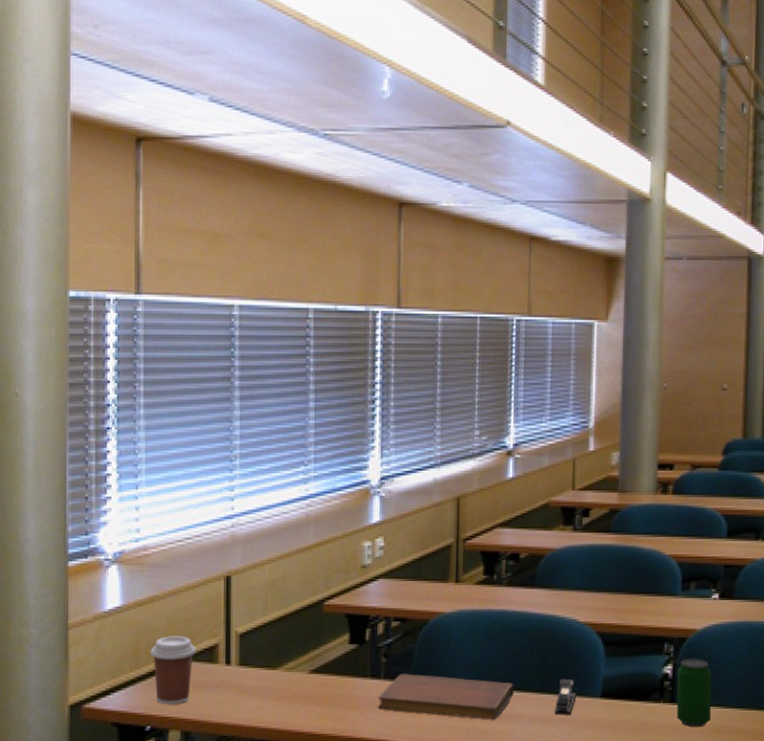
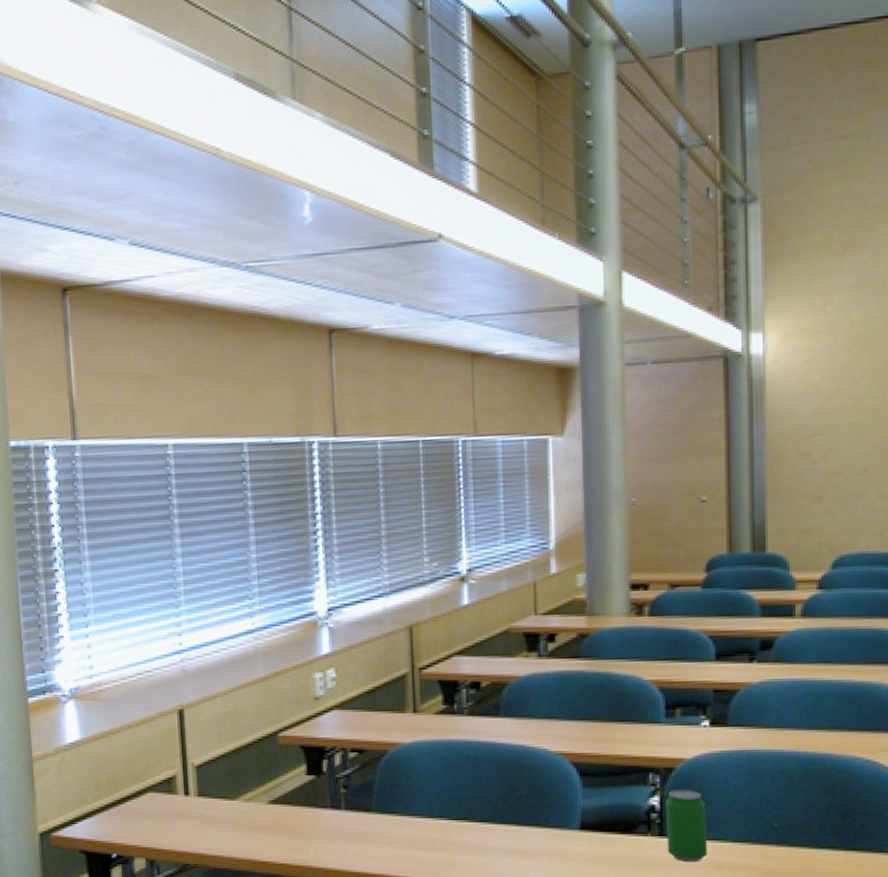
coffee cup: present [150,636,196,705] -> none [111,768,155,834]
notebook: present [378,674,514,719] -> none [340,805,483,851]
stapler: present [554,678,577,715] -> none [528,810,553,848]

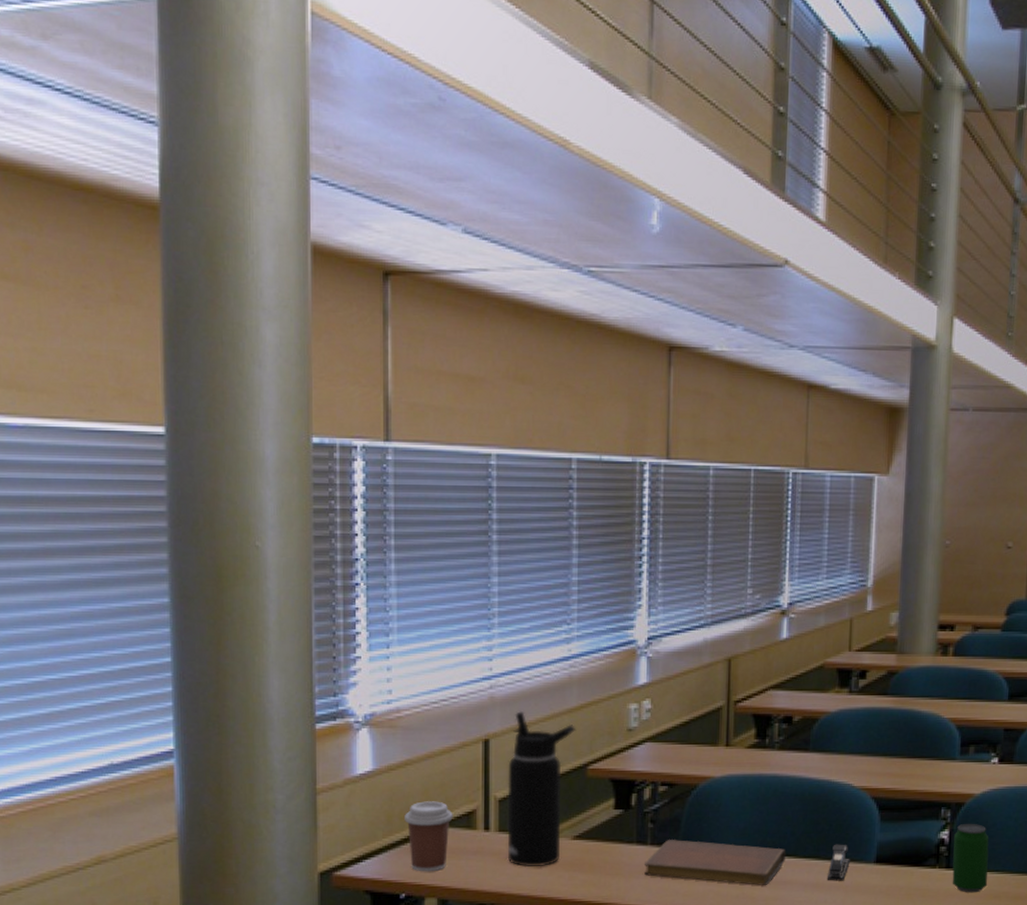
coffee cup: none [111,768,155,834] -> present [405,801,453,872]
water bottle: none [202,683,265,831] -> present [507,711,577,867]
notebook: none [340,805,483,851] -> present [645,840,785,885]
stapler: none [528,810,553,848] -> present [826,844,850,881]

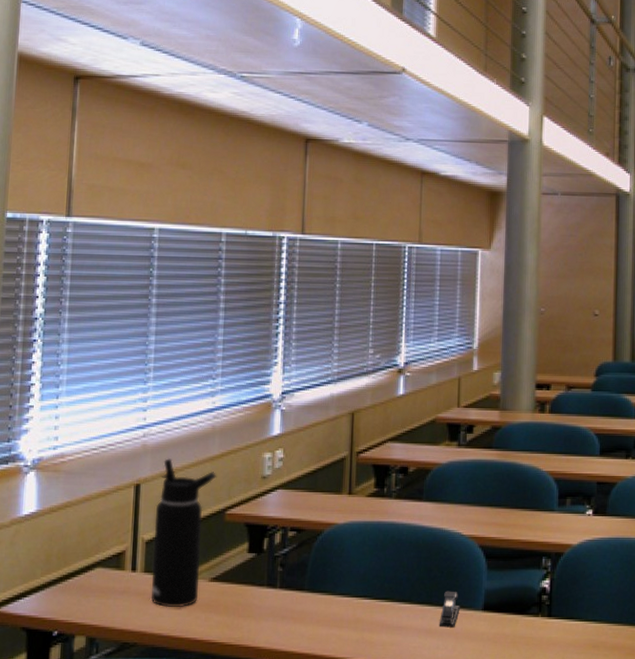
coffee cup: present [405,801,453,872] -> none [61,542,105,610]
notebook: present [645,840,785,885] -> none [273,583,401,630]
beverage can: present [952,823,989,893] -> none [554,573,587,642]

